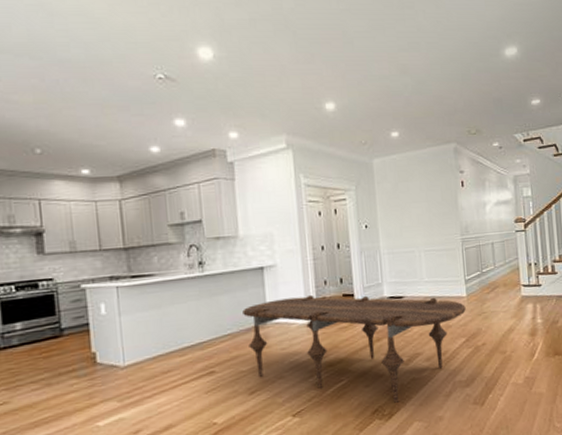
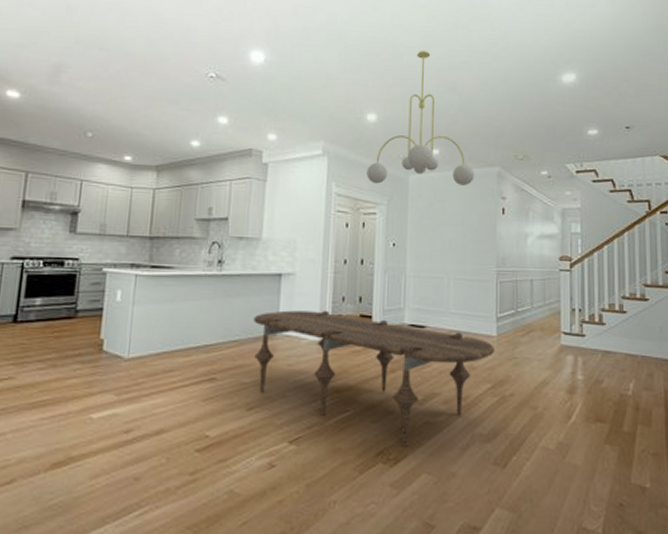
chandelier: none [332,34,434,171] -> present [366,50,475,185]

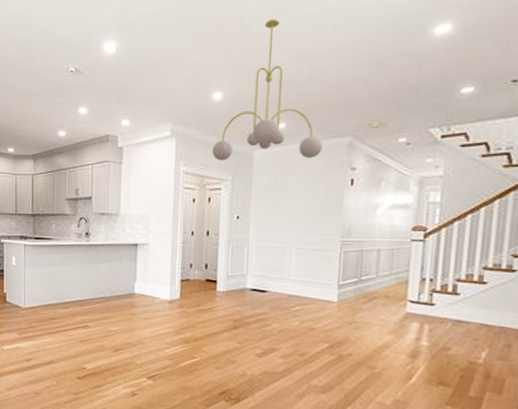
dining table: present [254,310,495,447] -> none [116,274,335,390]

